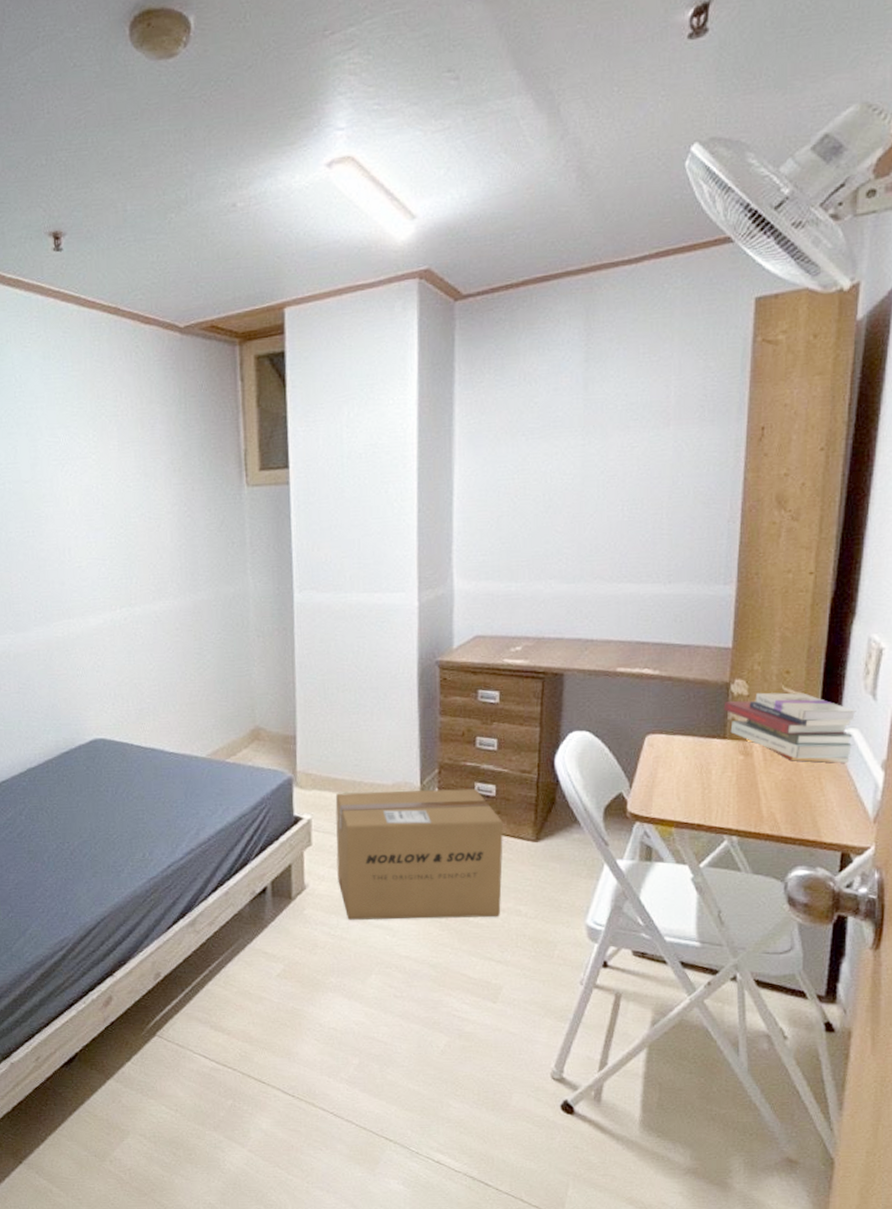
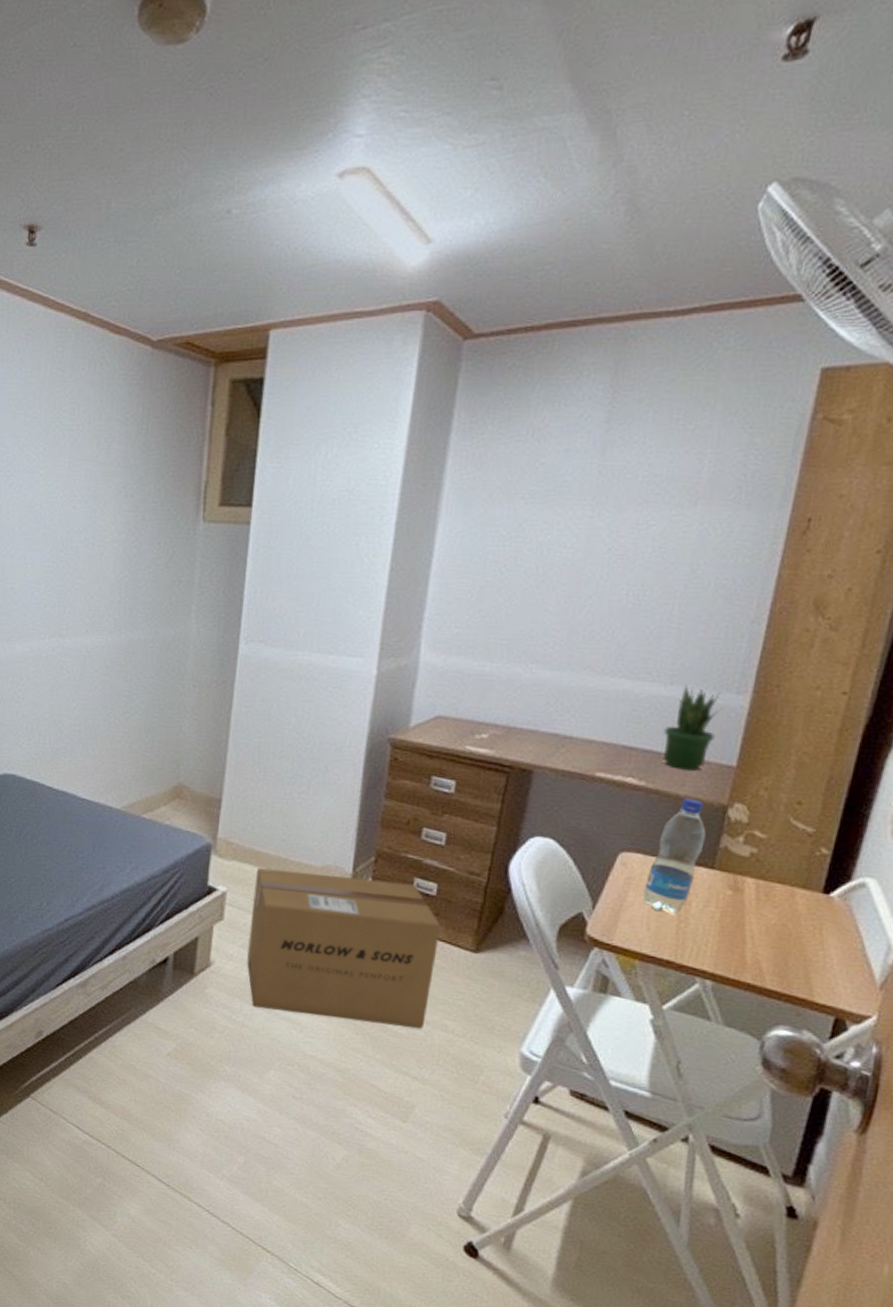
planter: none [669,582,714,656] -> present [662,684,722,770]
bottle: none [671,680,715,783] -> present [643,798,707,915]
books: present [723,692,856,763] -> none [716,821,877,916]

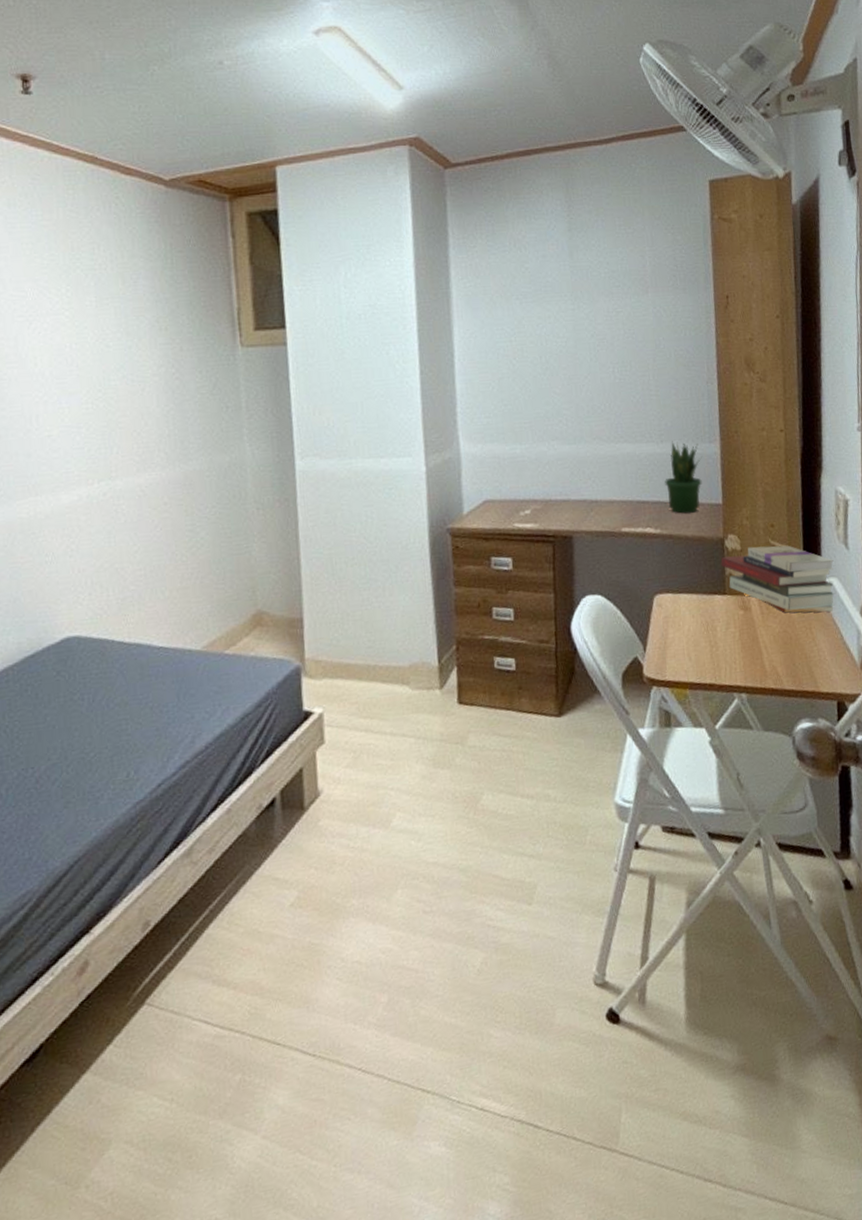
box: present [247,868,440,1028] -> none [348,663,529,827]
bottle: present [643,798,707,915] -> none [679,537,715,642]
books: none [716,821,877,916] -> present [721,545,836,613]

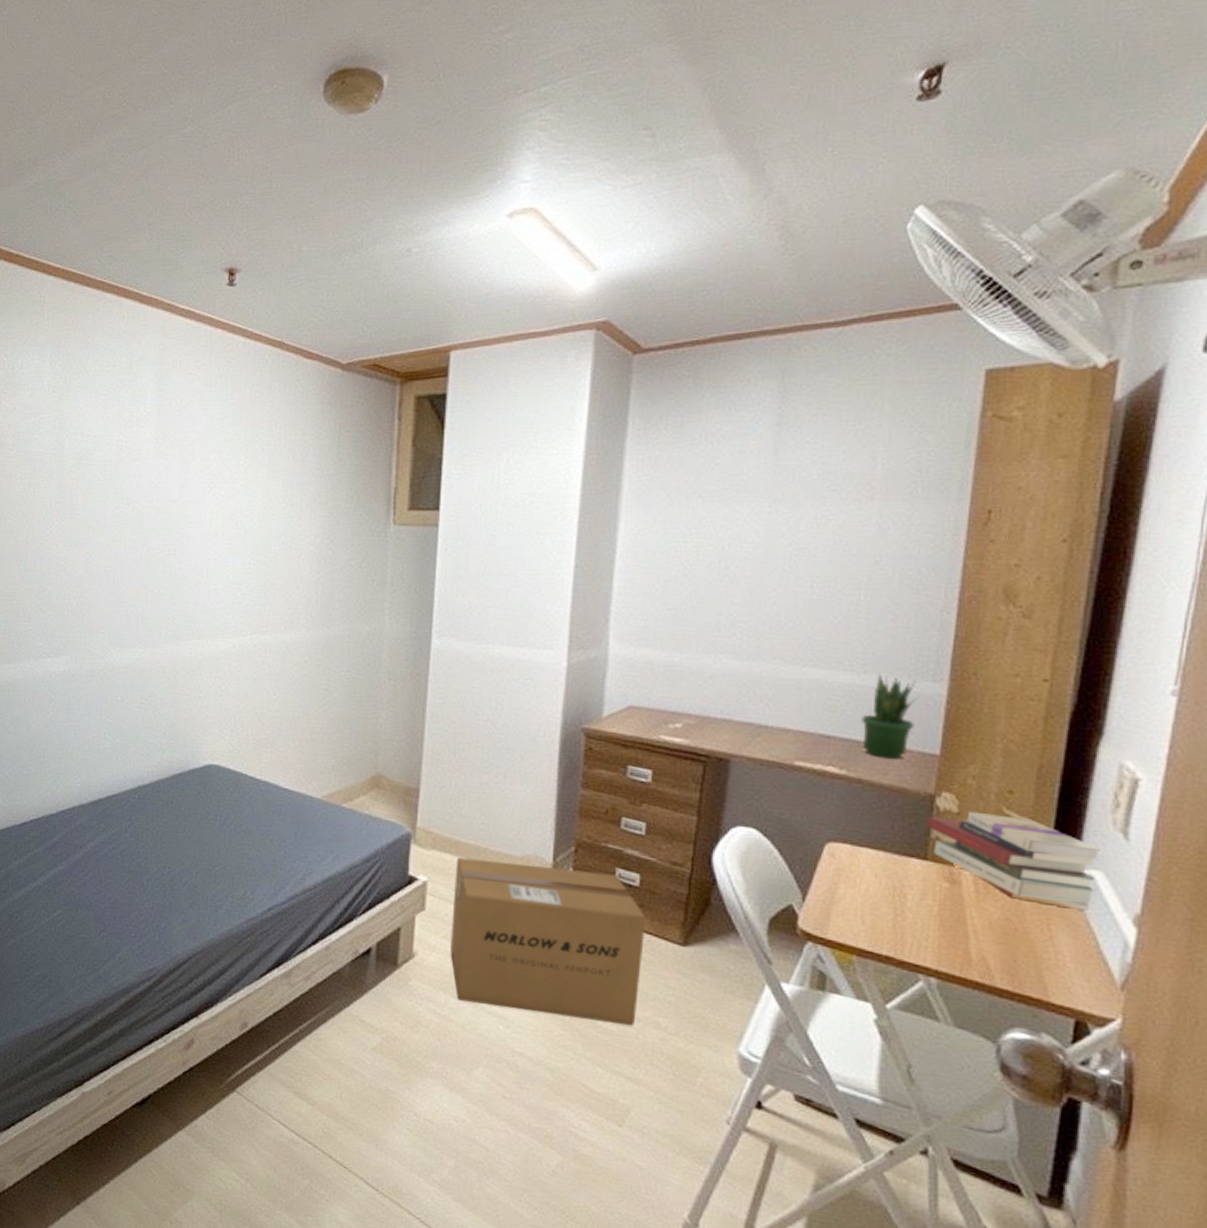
box: none [348,663,529,827] -> present [450,857,645,1025]

